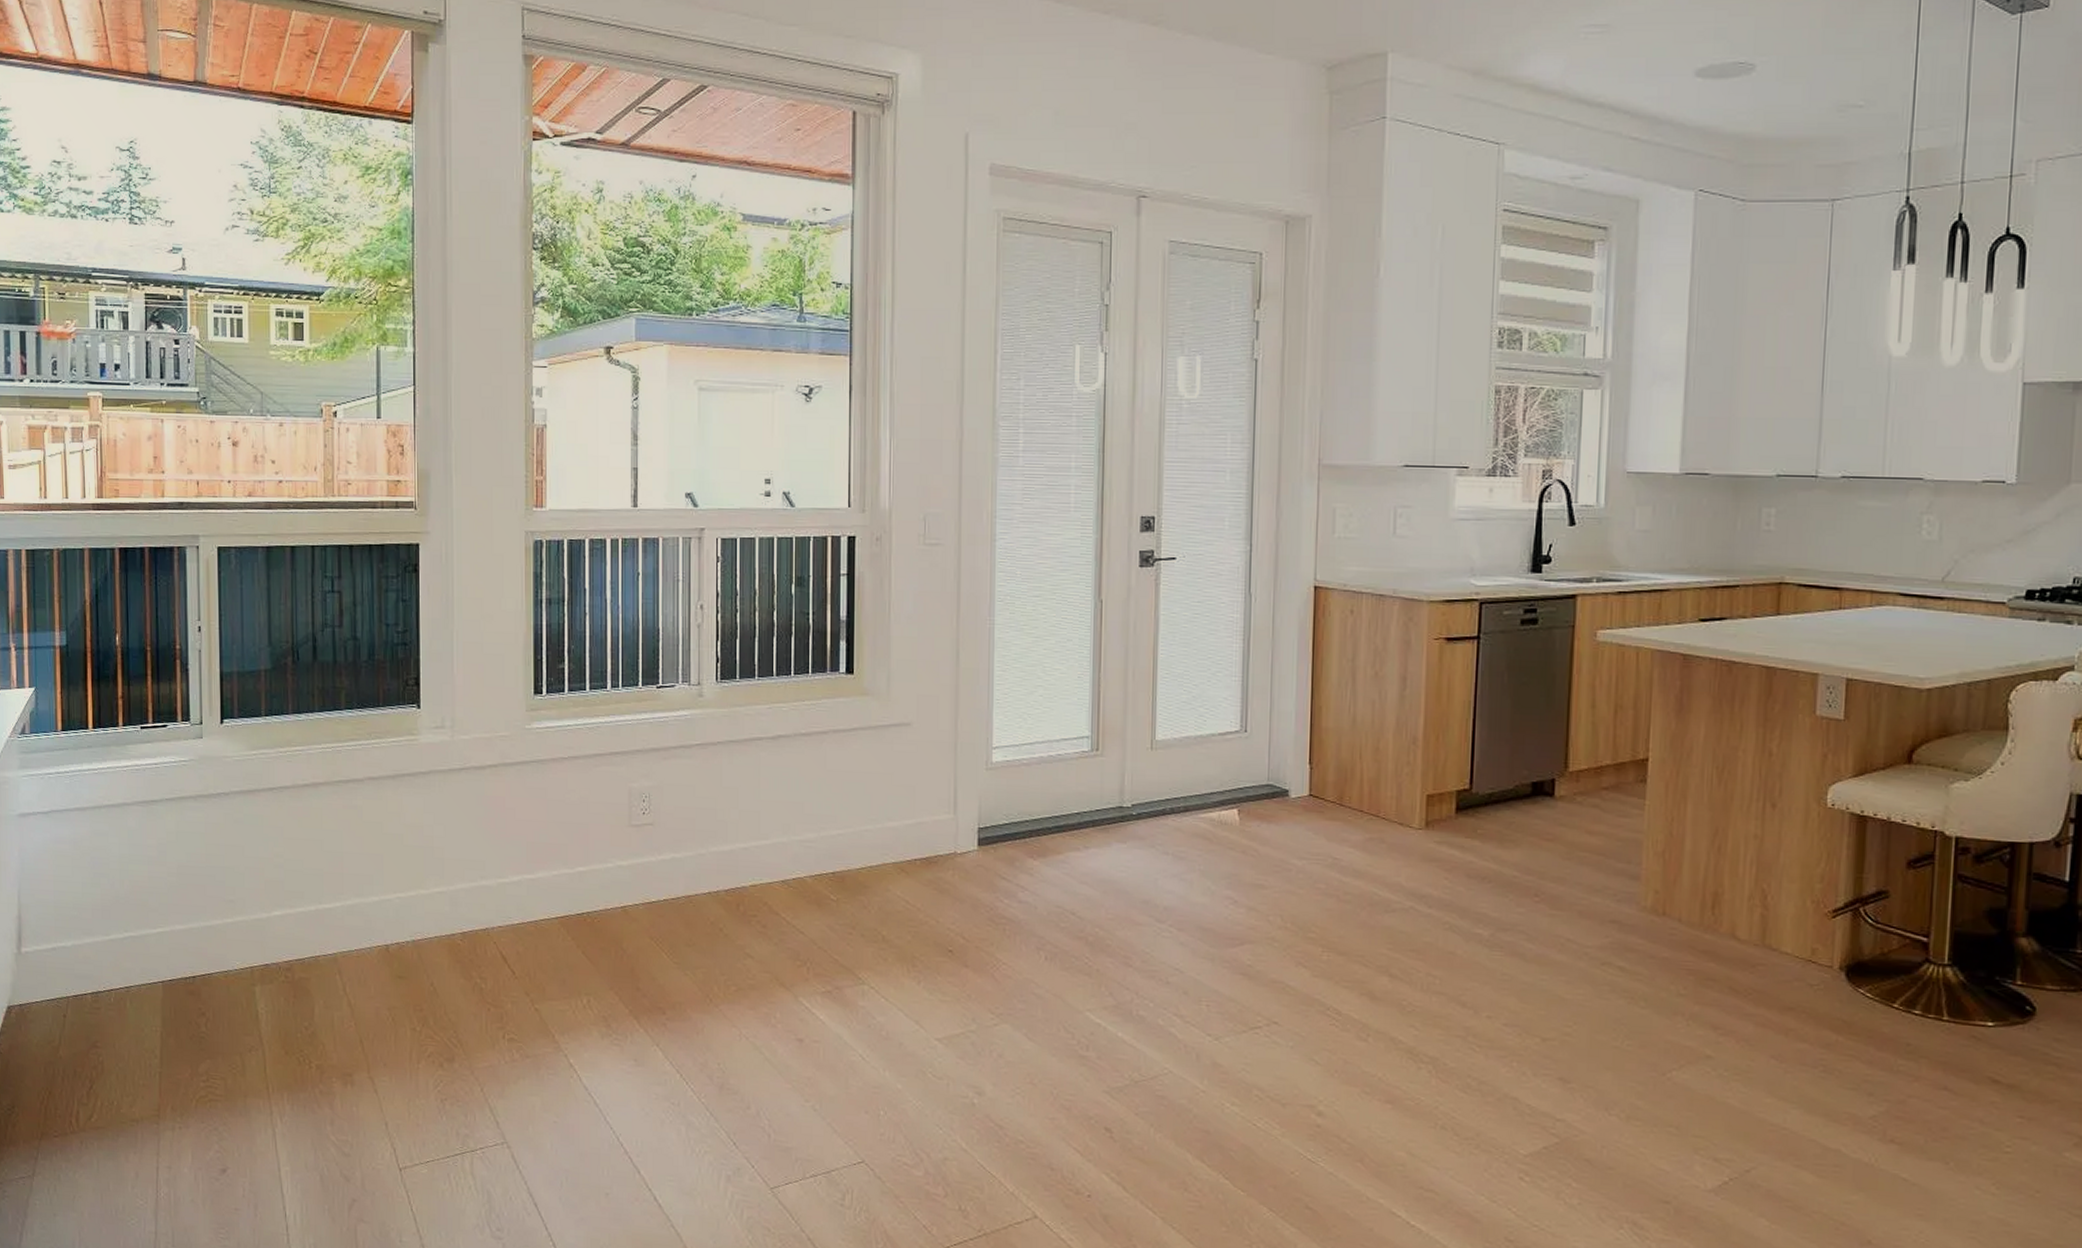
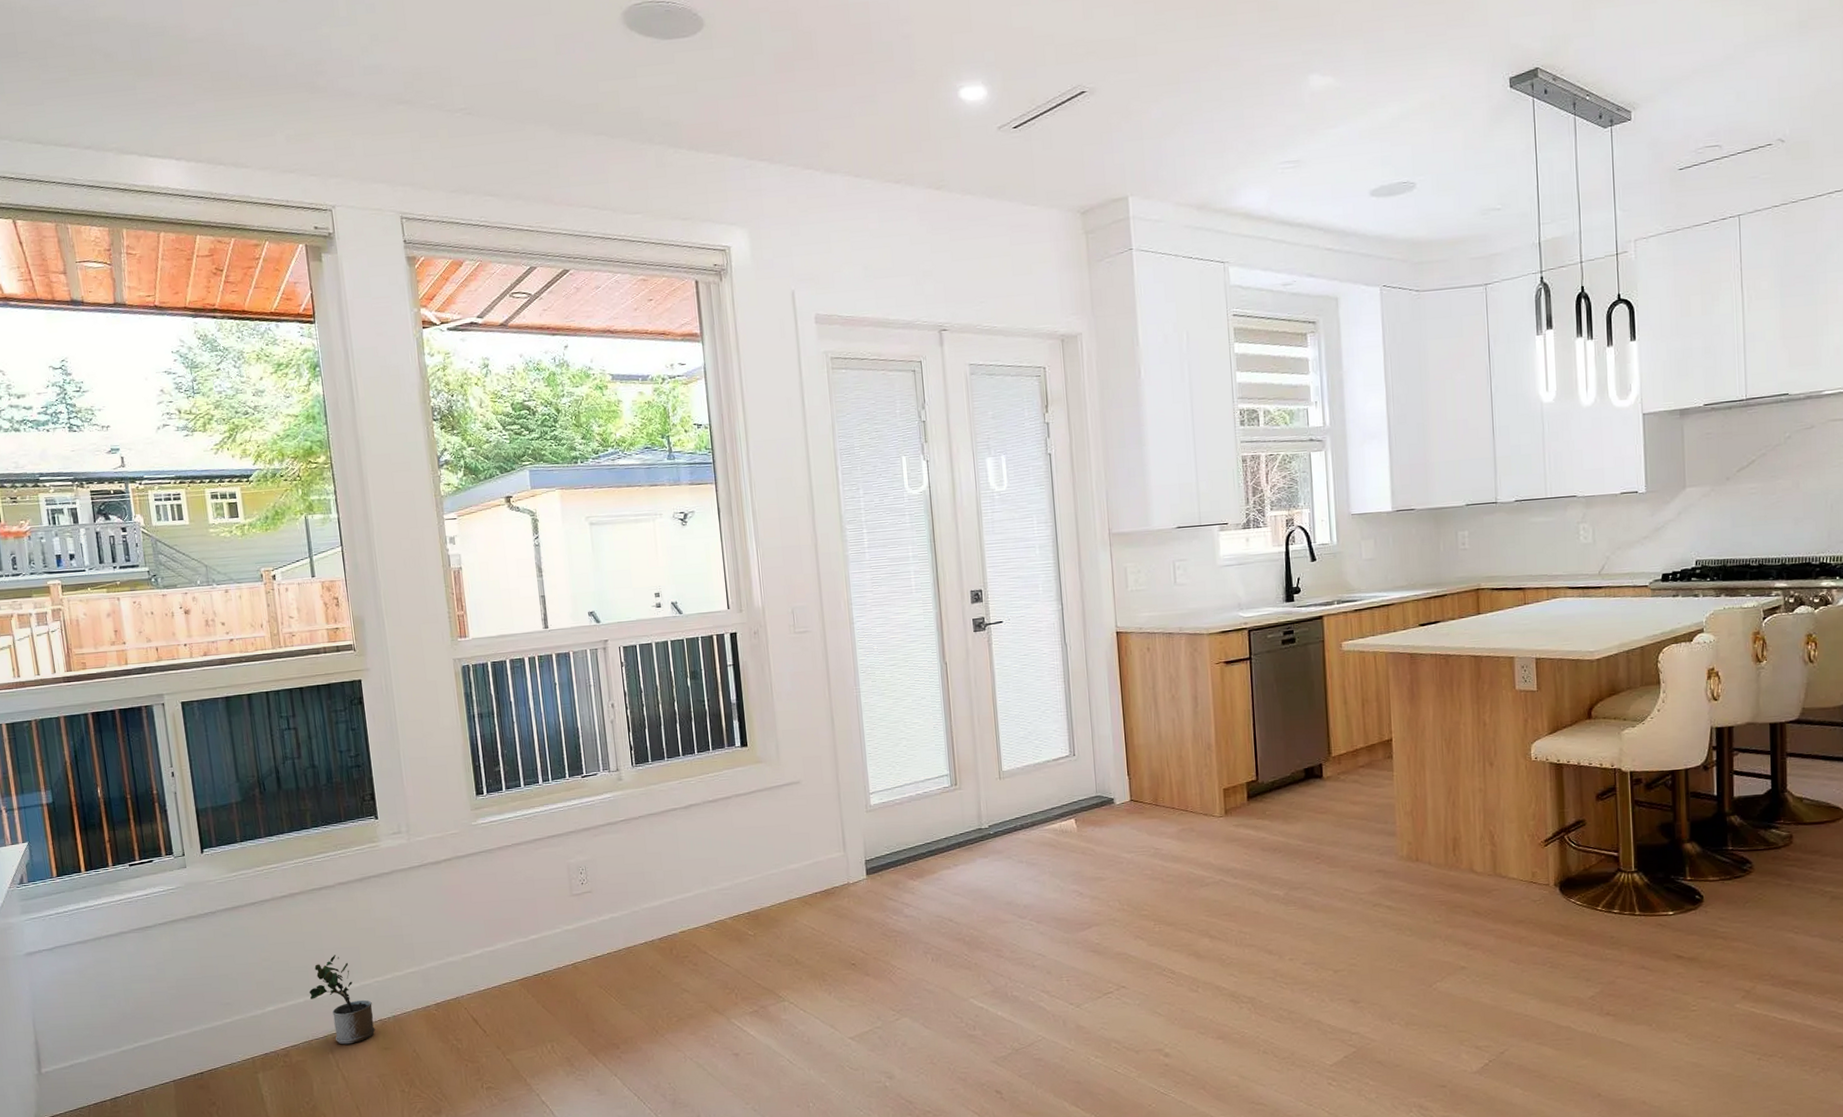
potted plant: none [321,860,391,967] -> present [309,955,376,1045]

